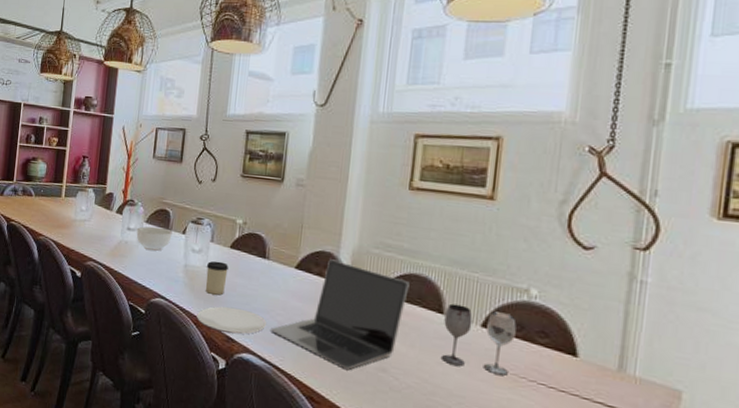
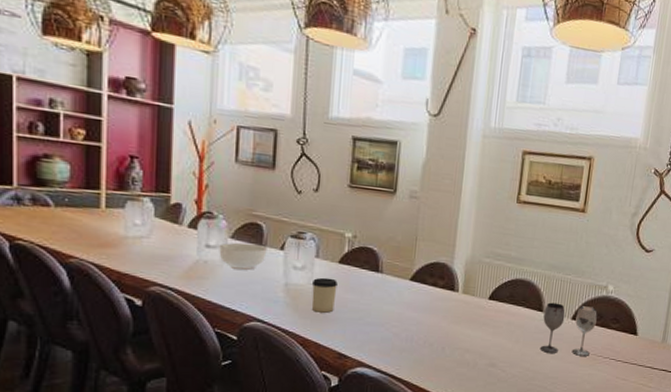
plate: present [197,306,266,335] -> none [303,323,381,350]
laptop: present [269,259,410,370] -> none [385,270,516,369]

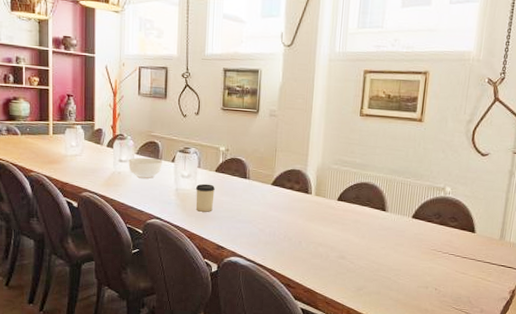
wineglass: present [540,302,597,356] -> none [383,203,436,251]

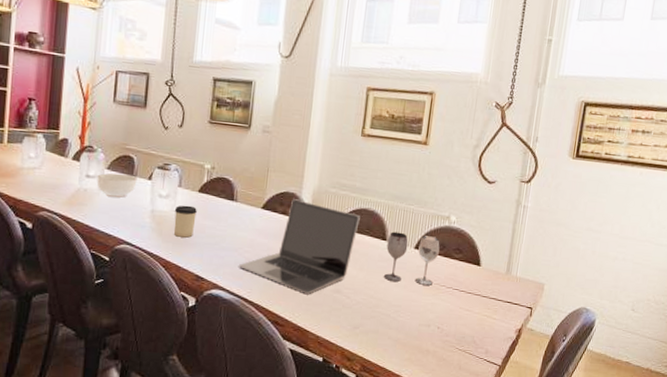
laptop: none [253,175,361,260] -> present [238,199,360,294]
wineglass: none [383,203,436,251] -> present [383,231,440,286]

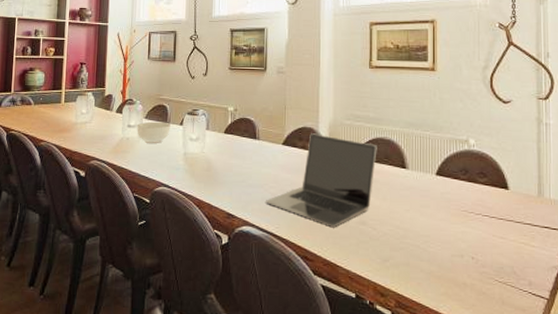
cup: present [174,205,197,238] -> none [204,146,224,177]
wineglass: present [383,231,440,286] -> none [407,159,462,213]

